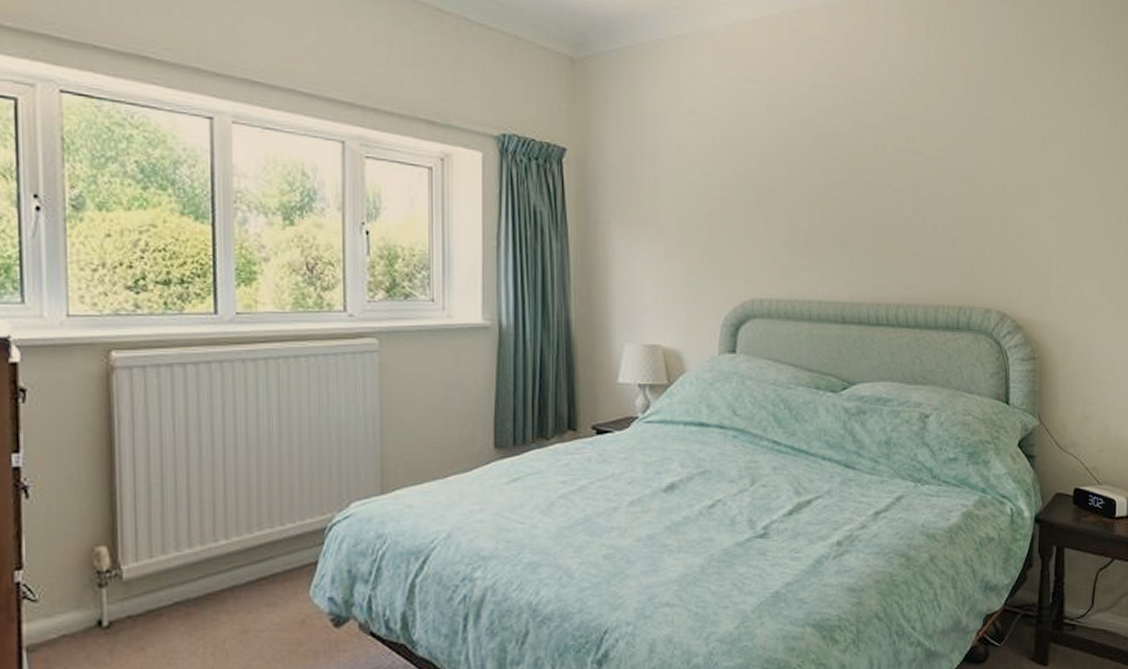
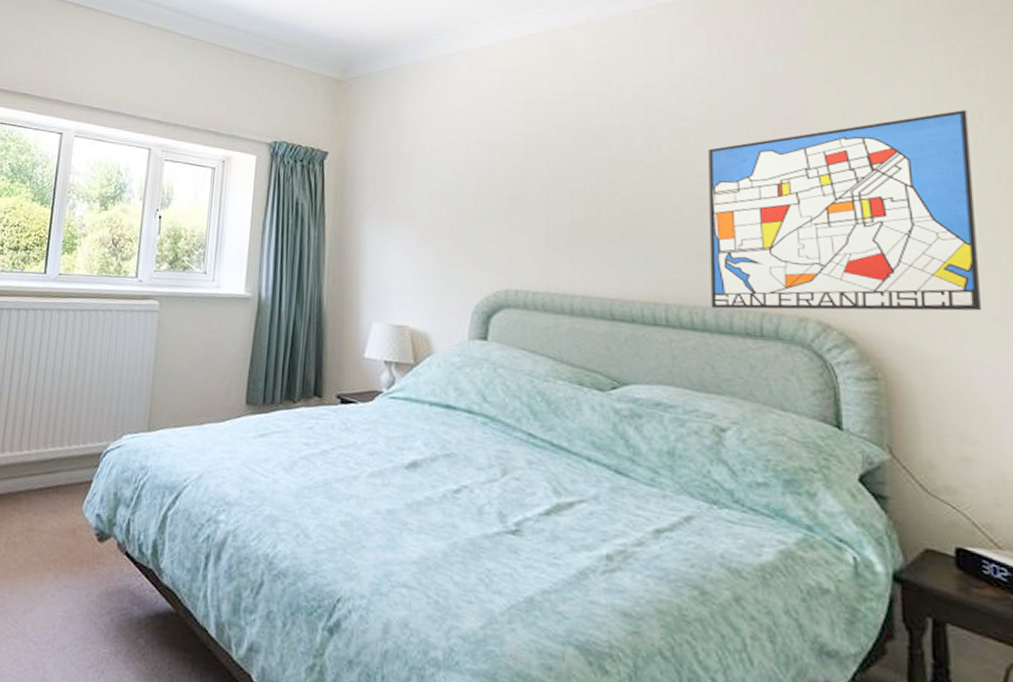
wall art: none [921,114,1109,305] -> present [708,110,981,311]

